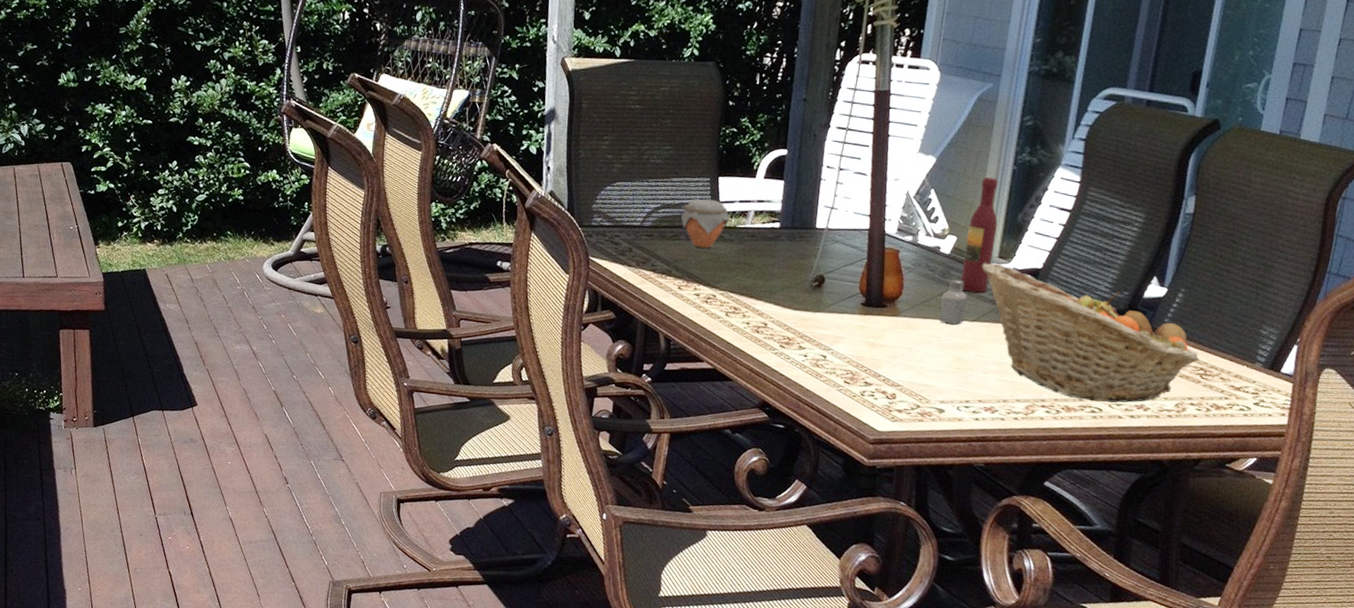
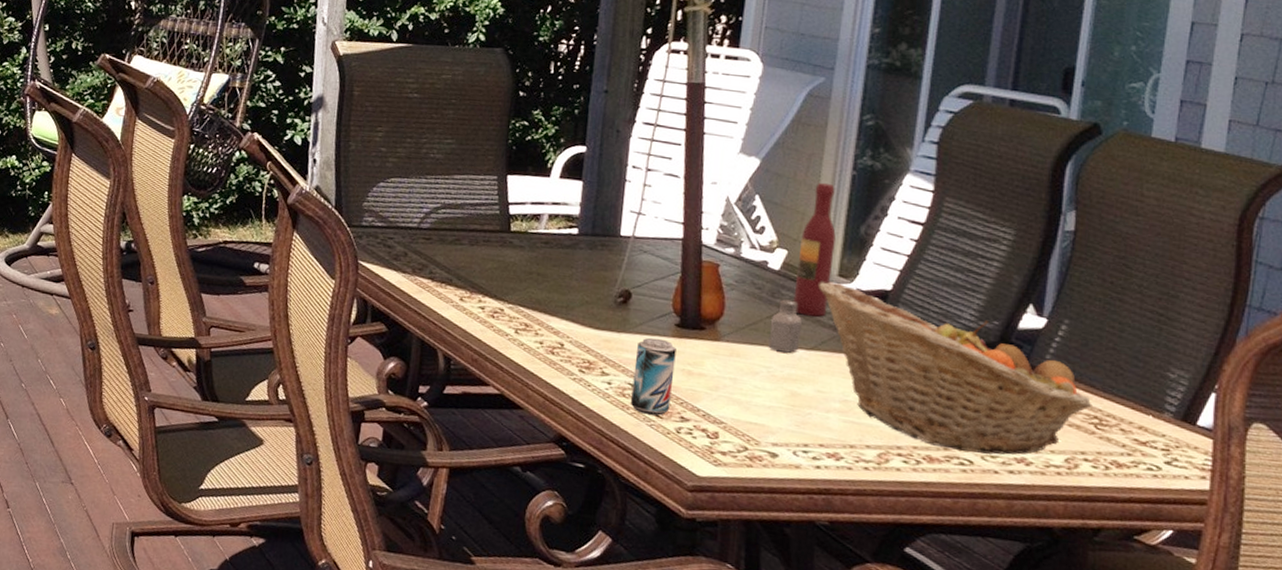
jar: present [680,199,731,249] -> none [463,199,521,256]
beer can: none [822,315,862,382] -> present [630,337,676,416]

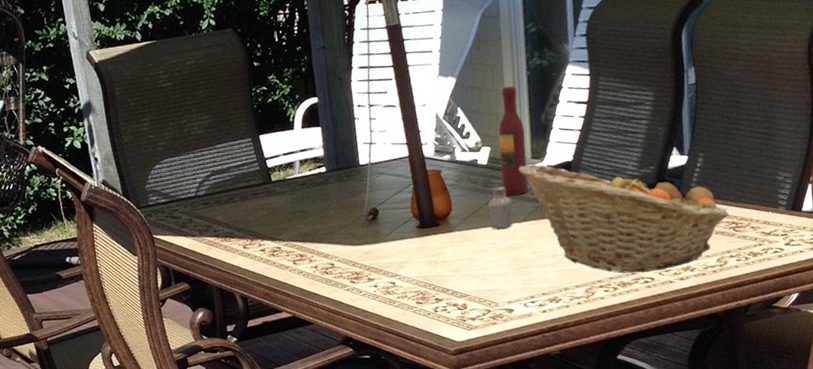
beer can: present [630,337,676,416] -> none [391,241,426,304]

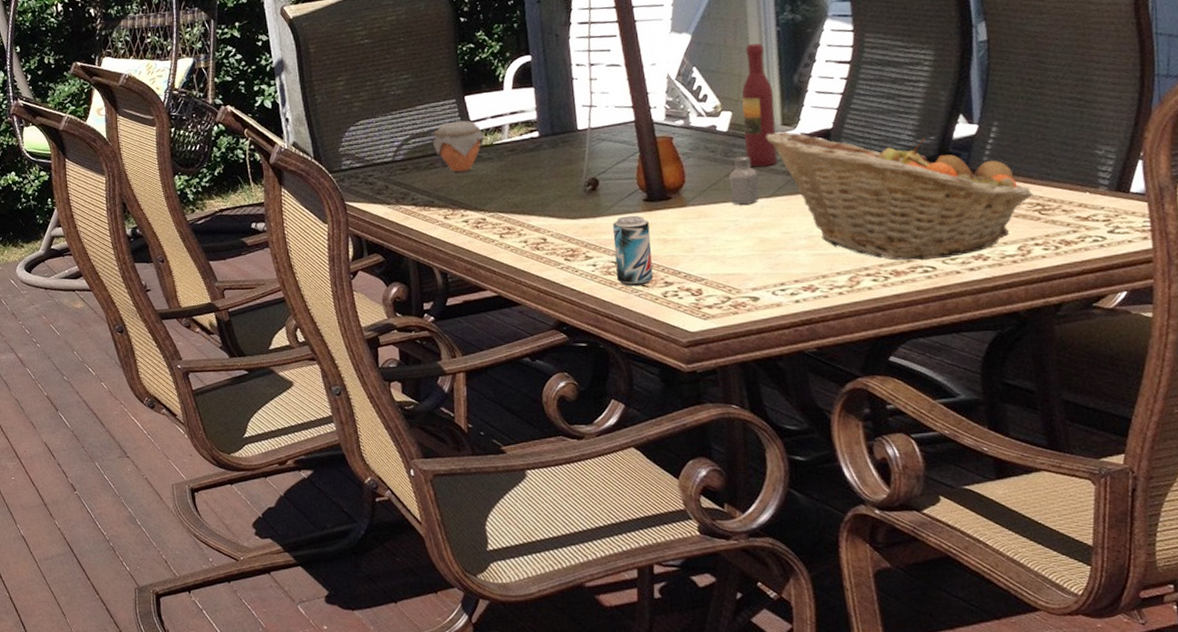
jar: none [231,157,279,206] -> present [432,120,486,173]
beer can: none [391,241,426,304] -> present [613,215,653,286]

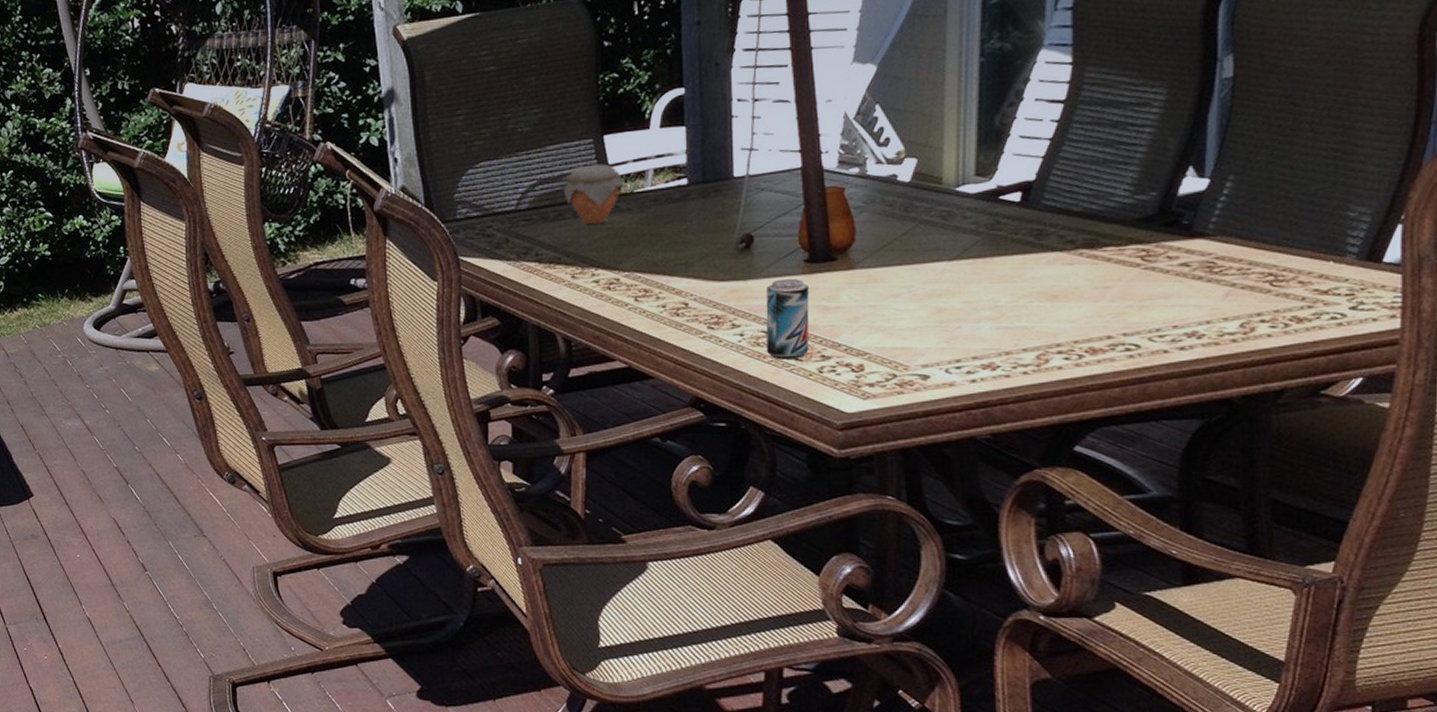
saltshaker: present [729,156,759,205] -> none [906,211,941,268]
wine bottle: present [741,43,778,167] -> none [929,77,969,225]
fruit basket: present [766,131,1033,260] -> none [955,183,1266,337]

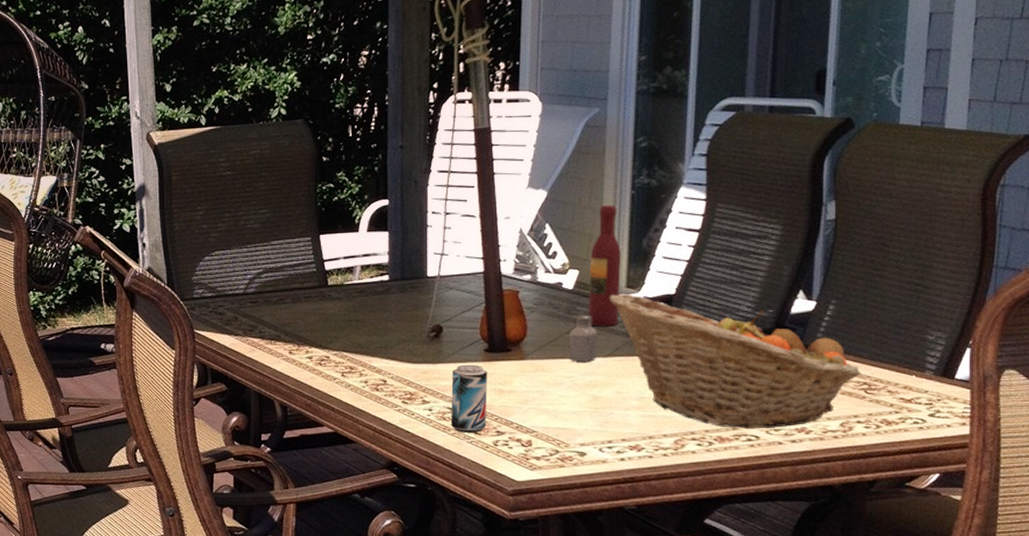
jar: present [563,164,625,225] -> none [284,259,337,310]
saltshaker: none [906,211,941,268] -> present [569,314,597,362]
wine bottle: none [929,77,969,225] -> present [588,205,621,326]
fruit basket: none [955,183,1266,337] -> present [610,293,861,428]

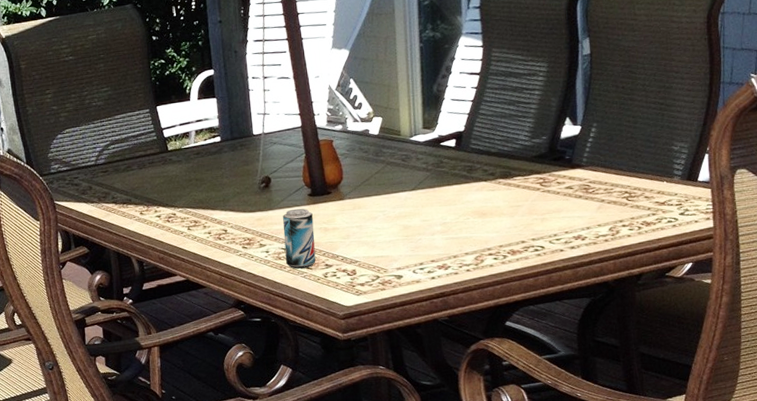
saltshaker: present [569,314,597,362] -> none [379,155,404,197]
wine bottle: present [588,205,621,326] -> none [390,58,419,165]
fruit basket: present [610,293,861,428] -> none [410,134,623,242]

